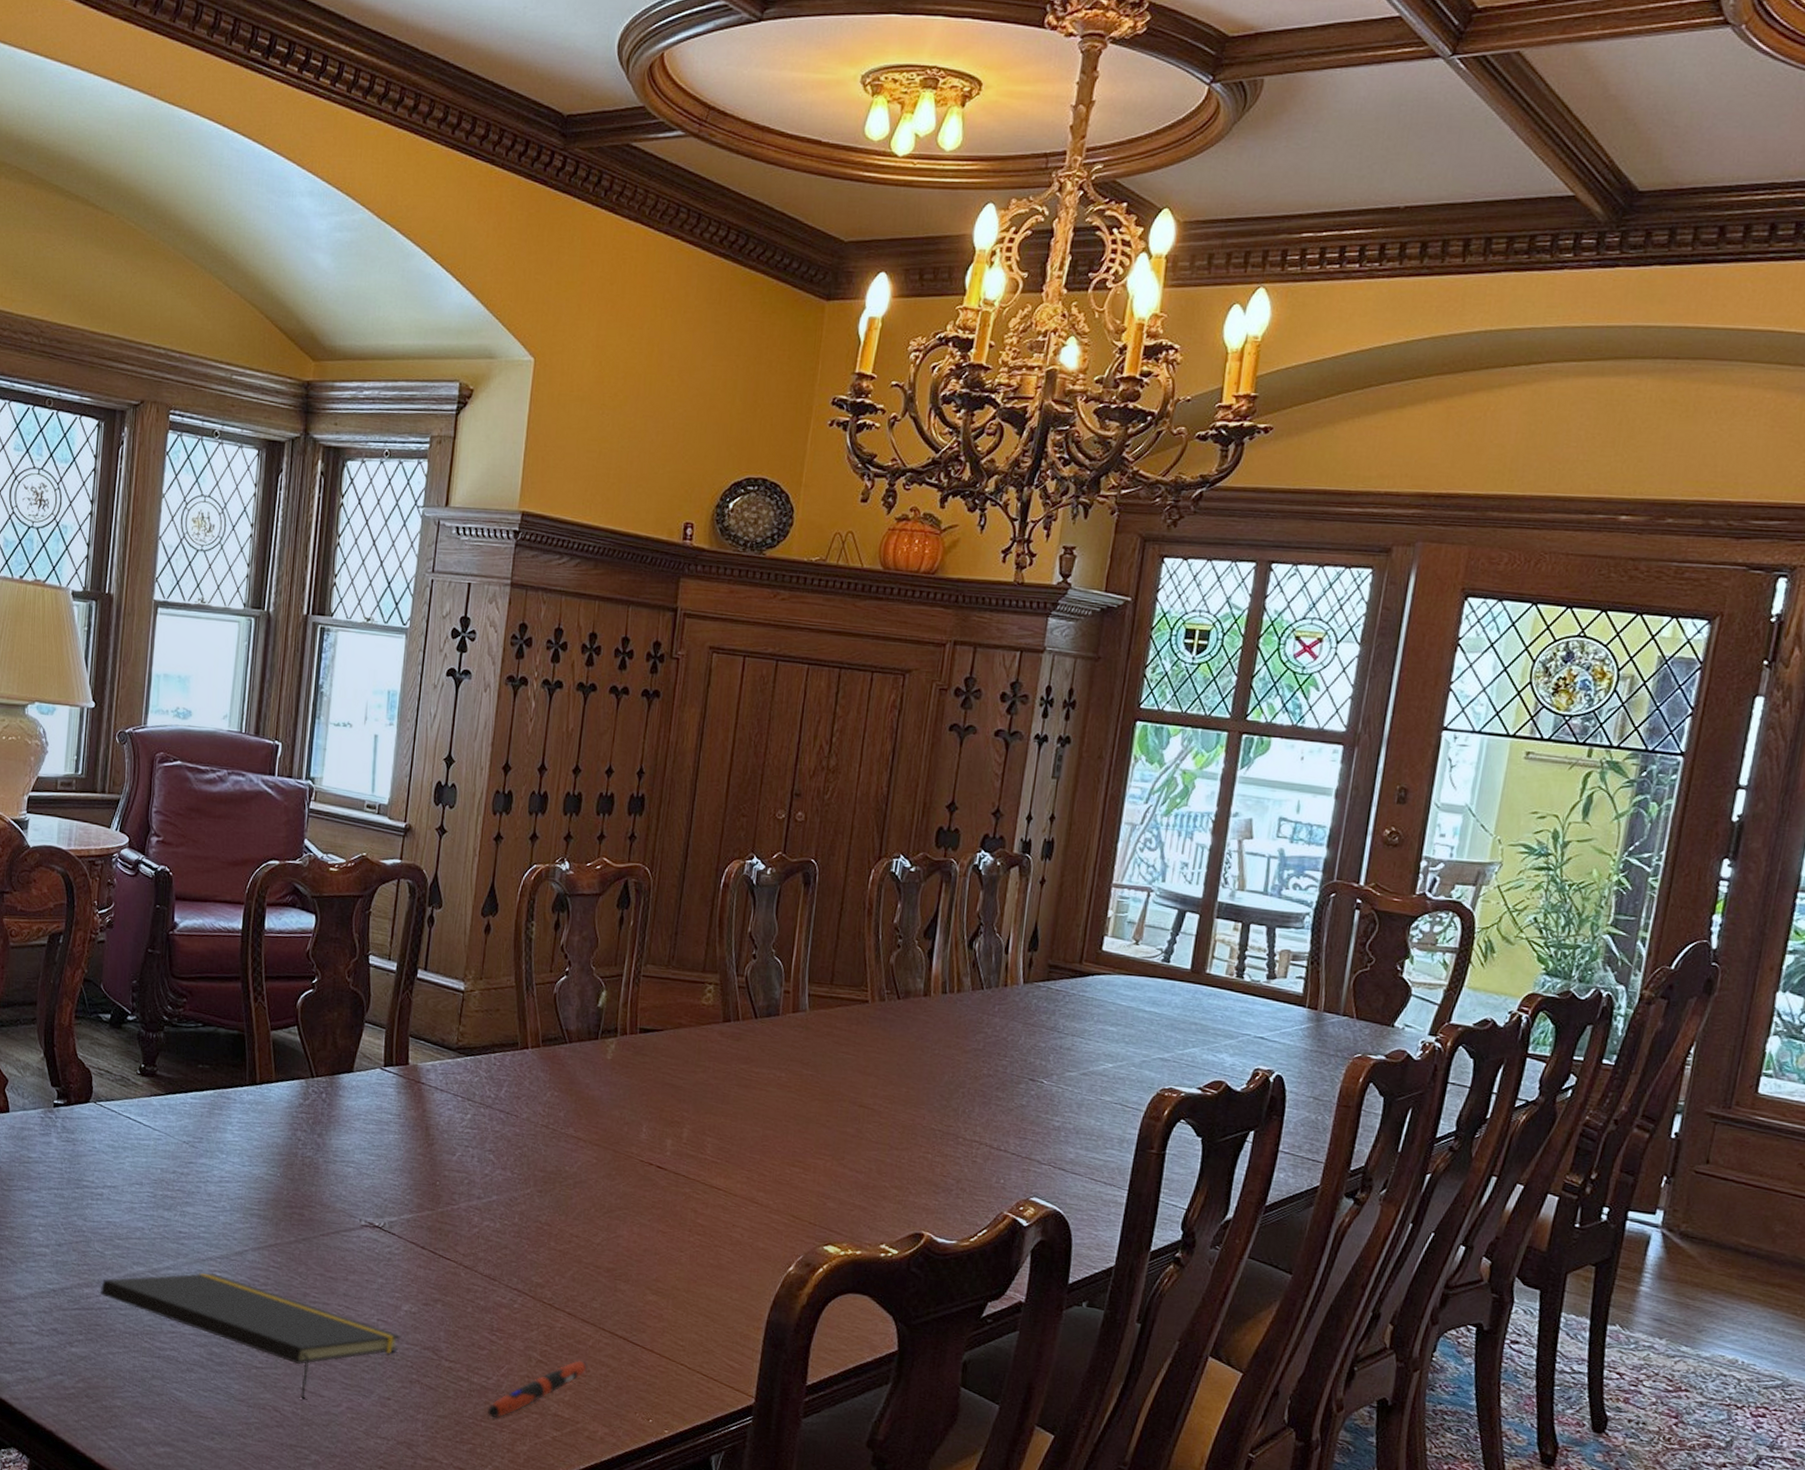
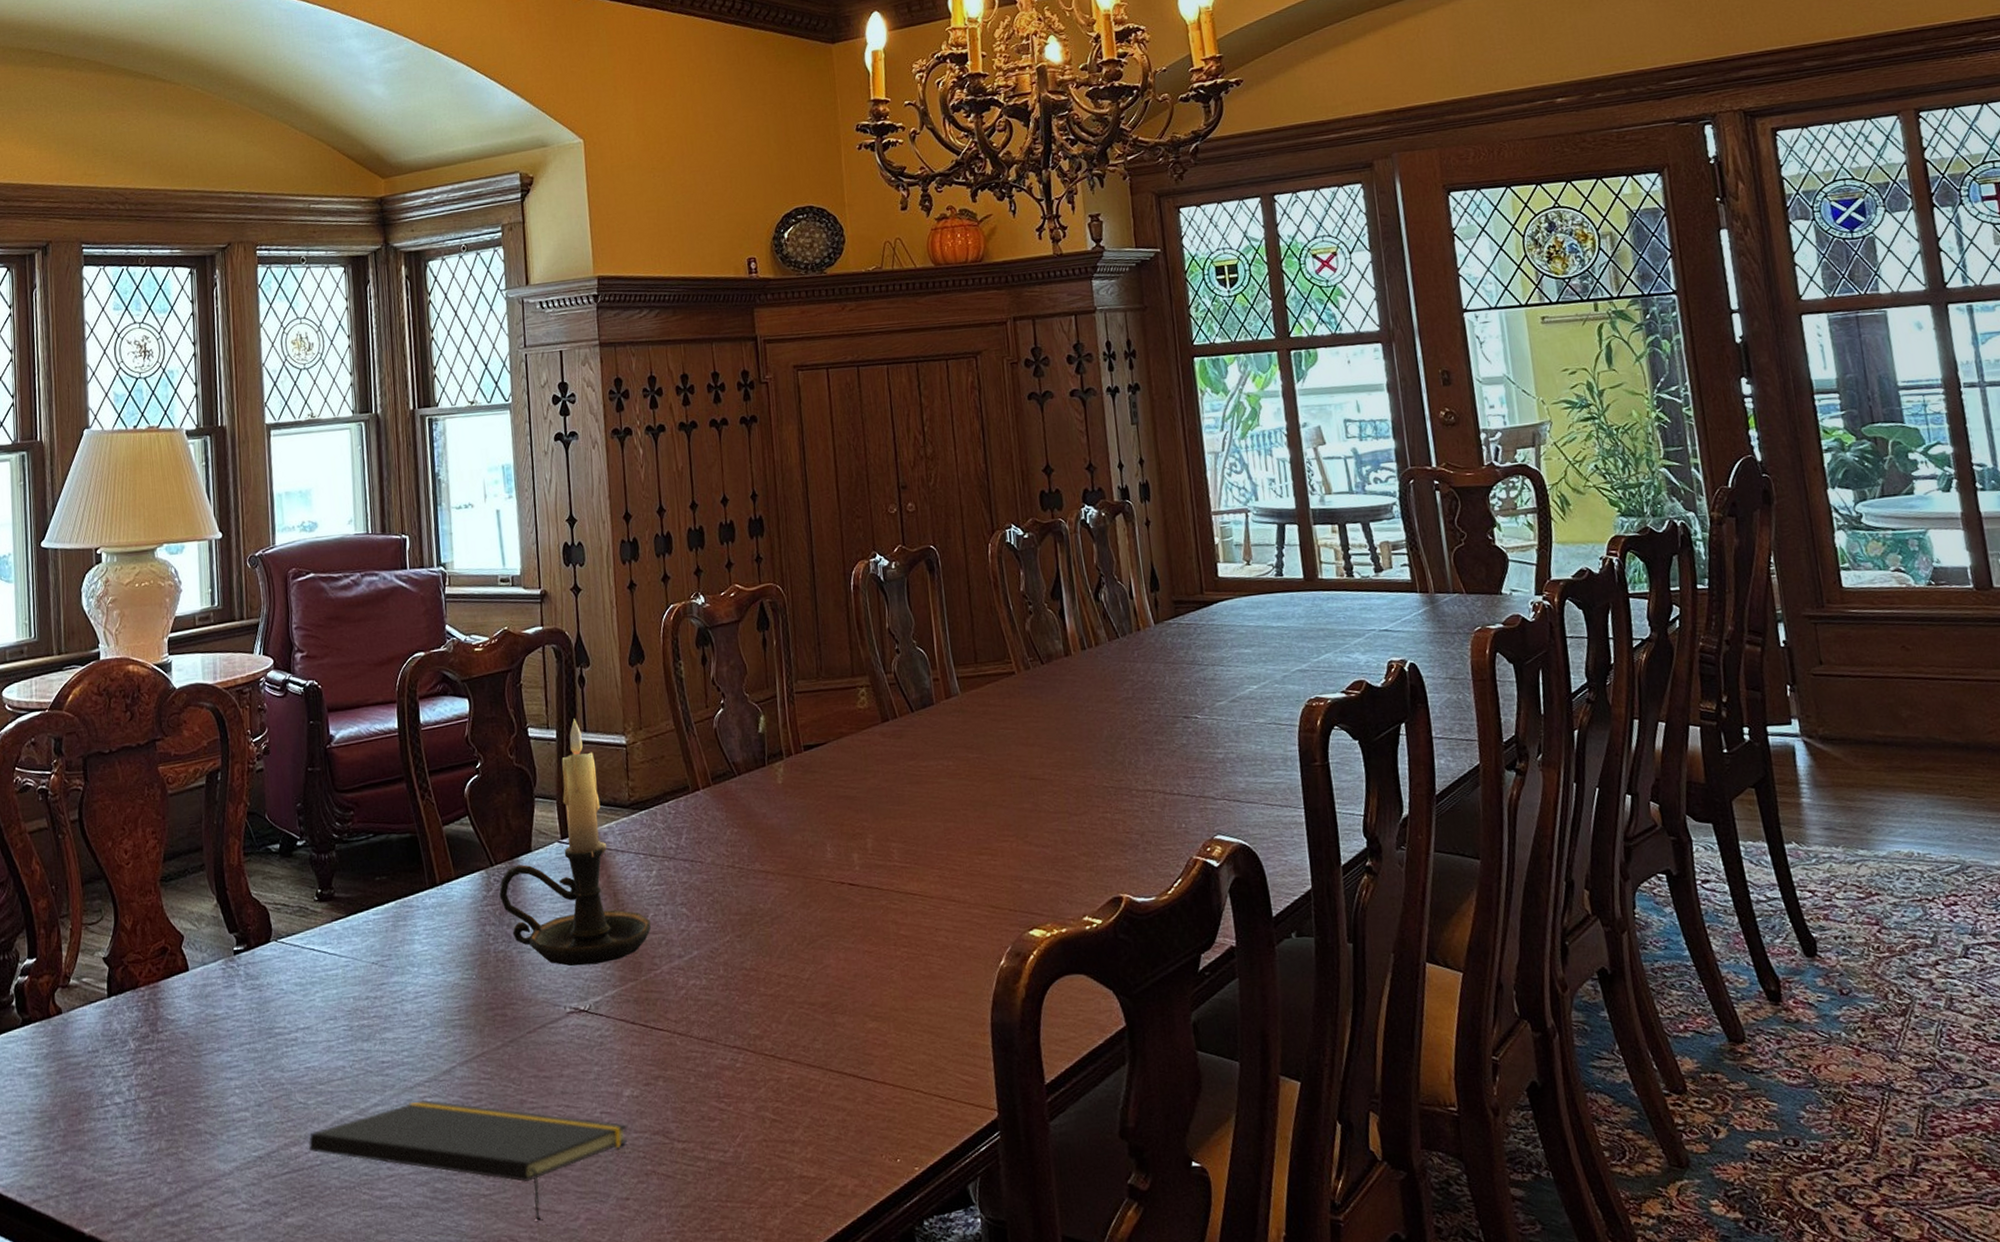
candle holder: none [315,956,456,1189] -> present [499,718,651,966]
pen: present [488,1360,587,1418] -> none [731,1110,823,1194]

